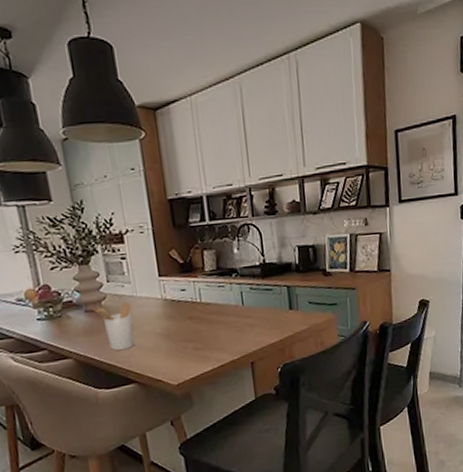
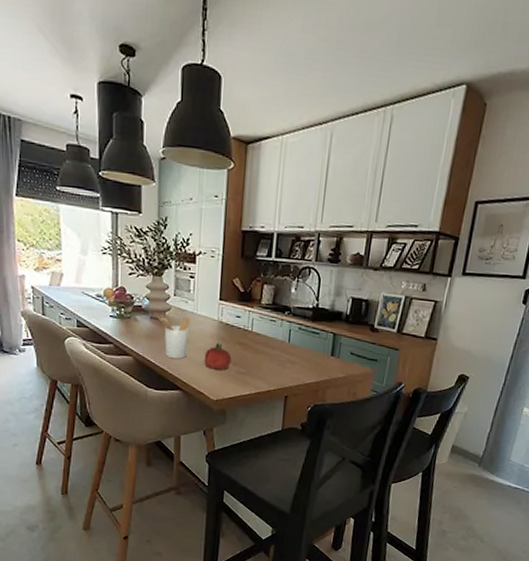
fruit: none [154,321,186,353] -> present [204,342,232,371]

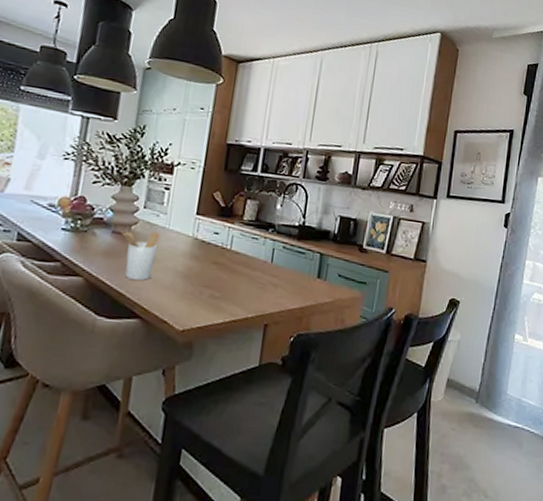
fruit: present [204,342,232,371] -> none [171,261,205,295]

